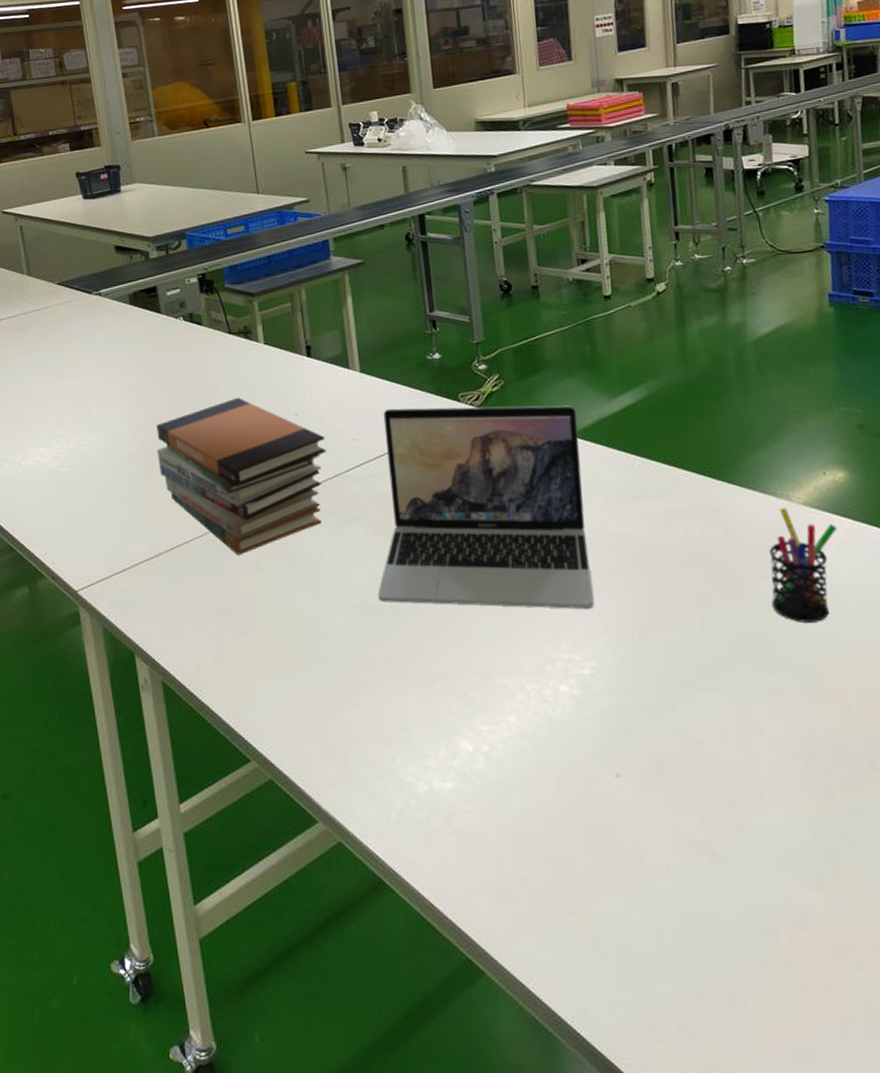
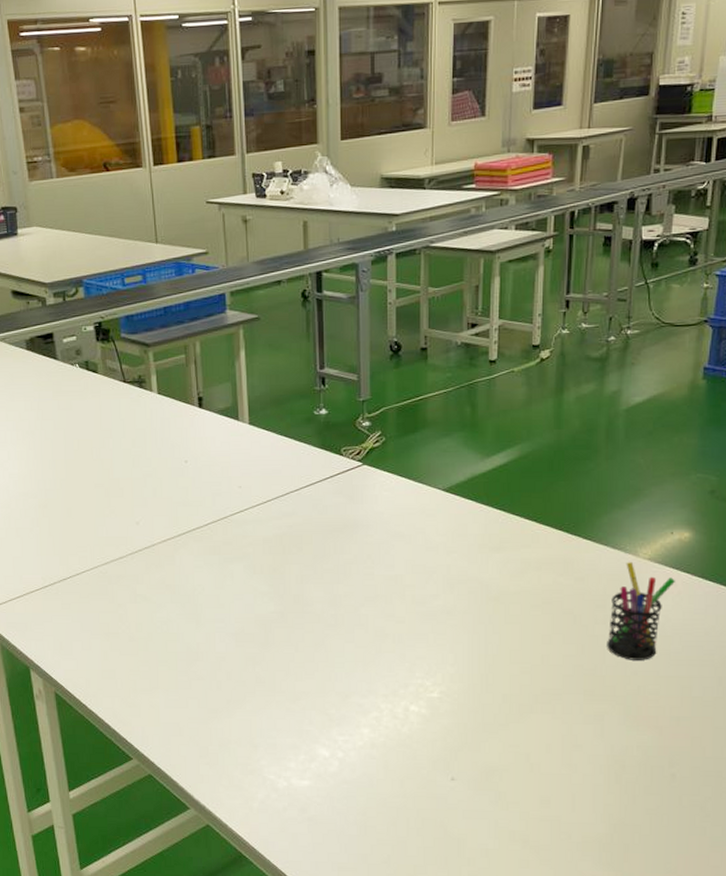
book stack: present [157,397,327,555] -> none [52,443,213,587]
laptop: present [377,405,594,610] -> none [253,459,450,644]

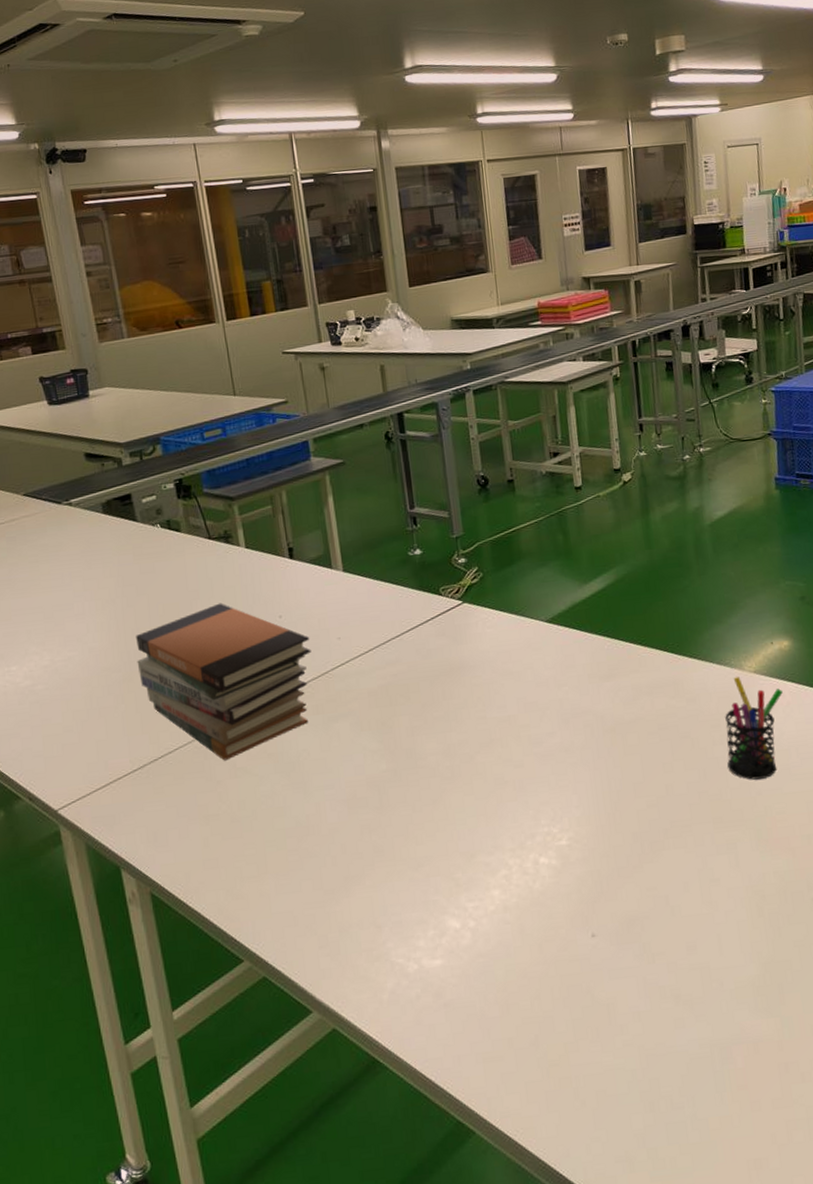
book stack: none [52,443,213,587] -> present [136,603,312,761]

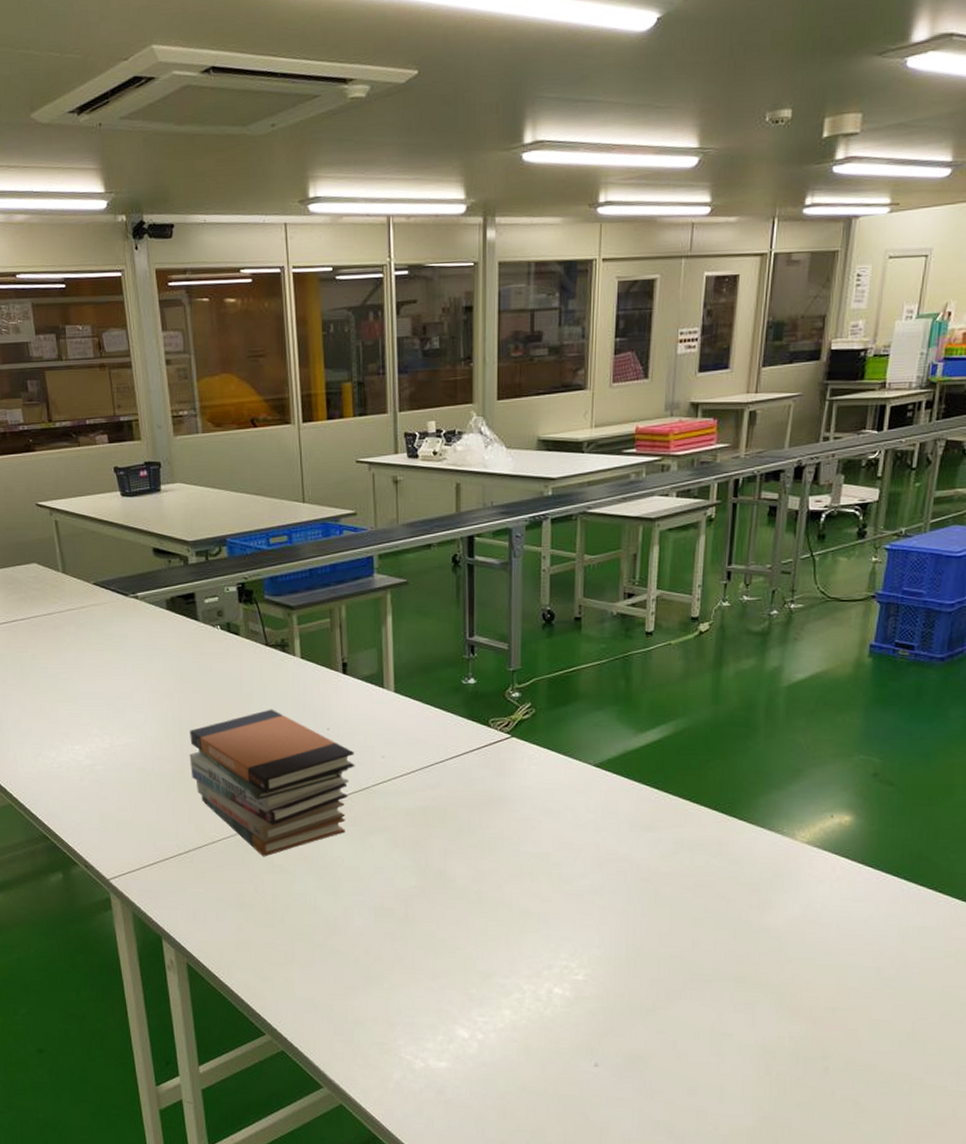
pen holder: present [725,677,783,780] -> none [761,845,834,948]

